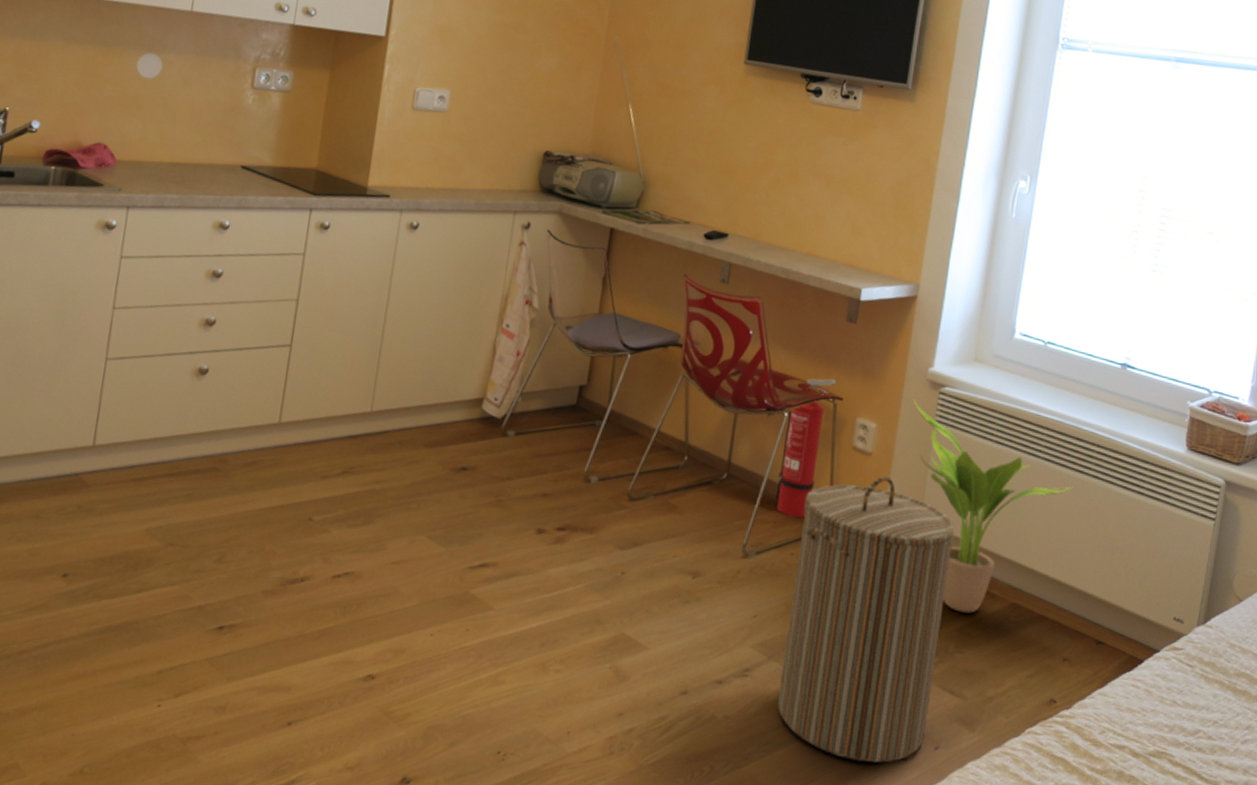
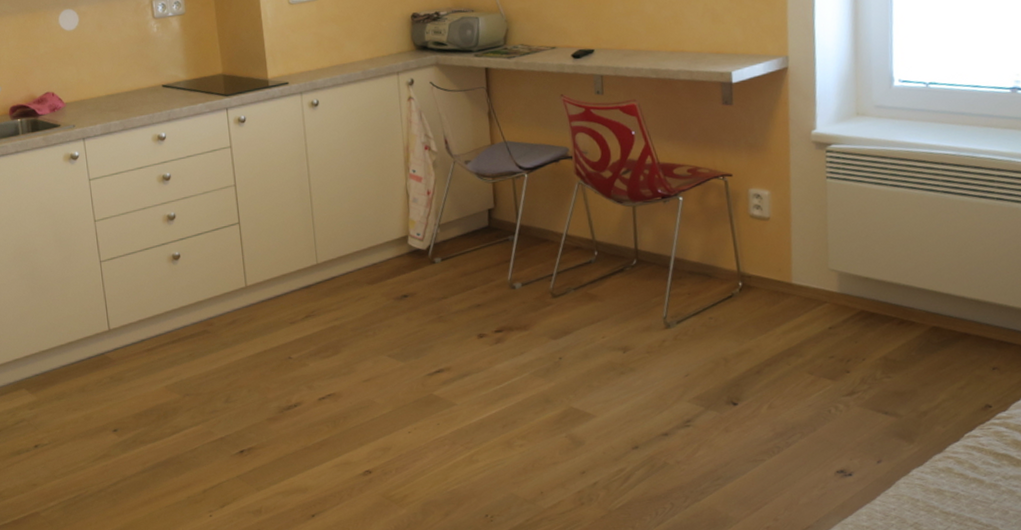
fire extinguisher: present [775,378,837,518] -> none [682,159,724,287]
laundry hamper: present [777,476,955,763] -> none [713,235,866,482]
potted plant: present [913,399,1073,614] -> none [801,162,978,343]

